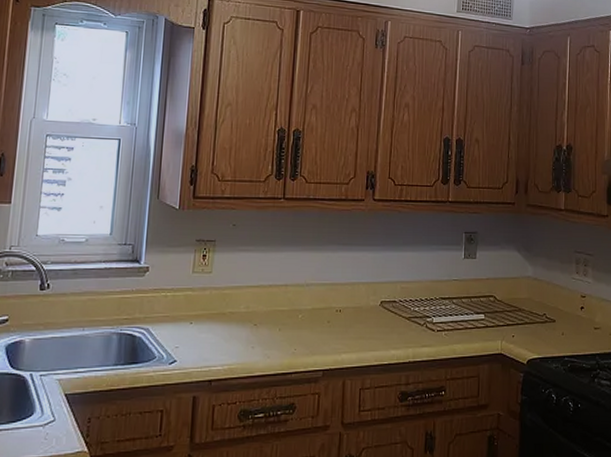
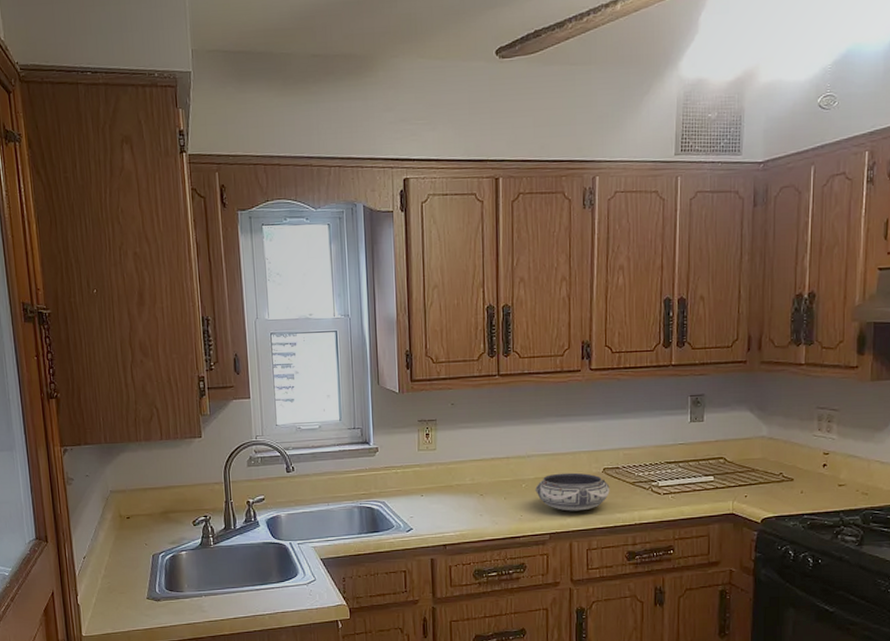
bowl: none [311,304,386,346] -> present [534,472,610,511]

